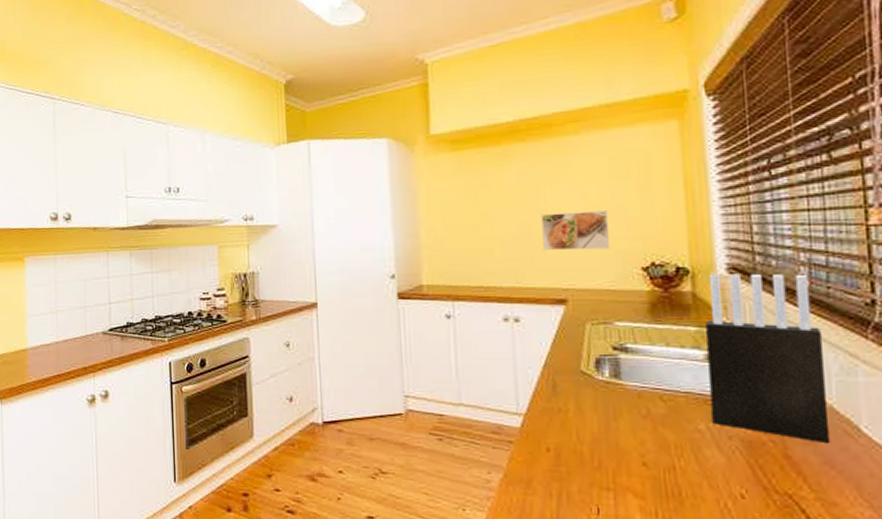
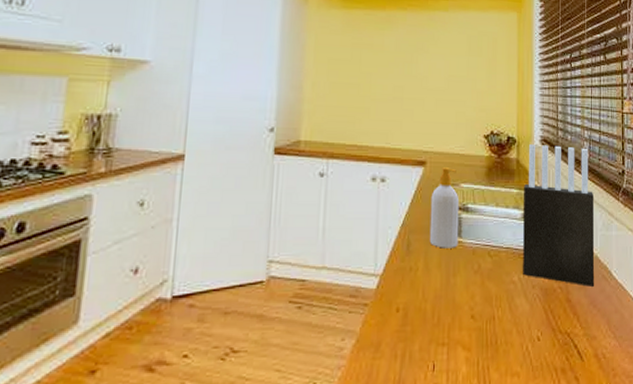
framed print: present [541,211,609,251] -> none [411,79,463,117]
soap bottle: none [577,305,618,391] -> present [429,168,460,248]

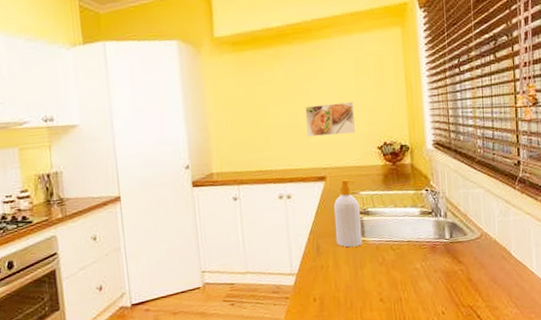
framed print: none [411,79,463,117] -> present [305,102,355,137]
knife block: present [523,143,595,288] -> none [420,145,495,267]

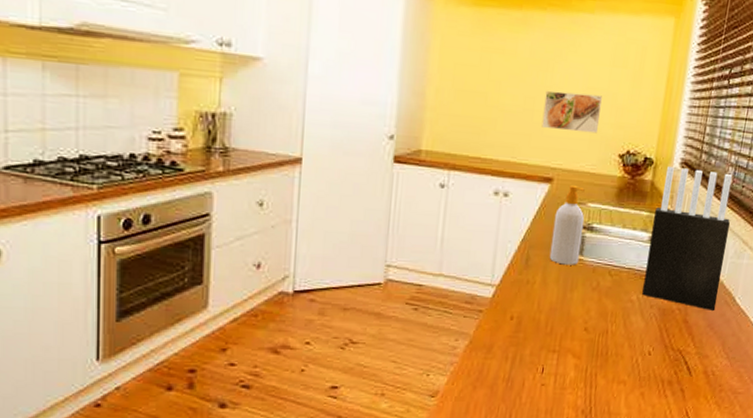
knife block: none [420,145,495,267] -> present [642,165,733,312]

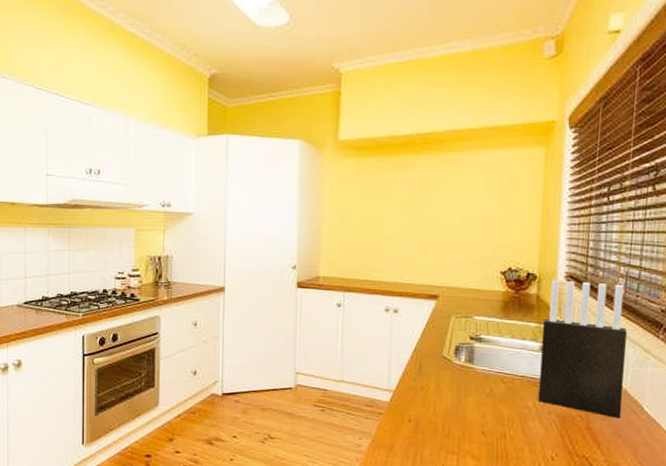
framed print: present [541,90,602,134] -> none [424,220,479,254]
soap bottle: present [549,186,585,265] -> none [441,301,473,373]

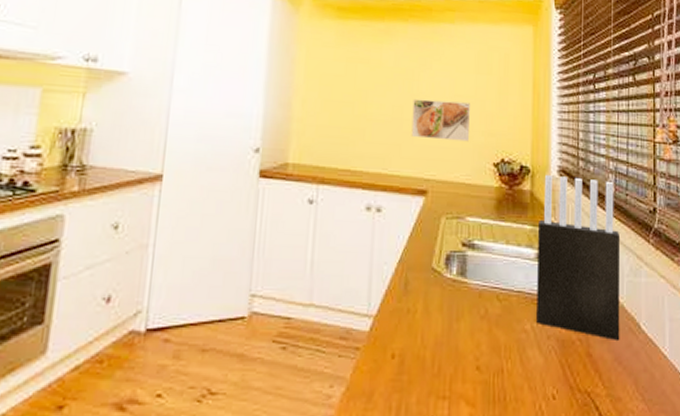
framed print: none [424,220,479,254] -> present [411,98,470,142]

